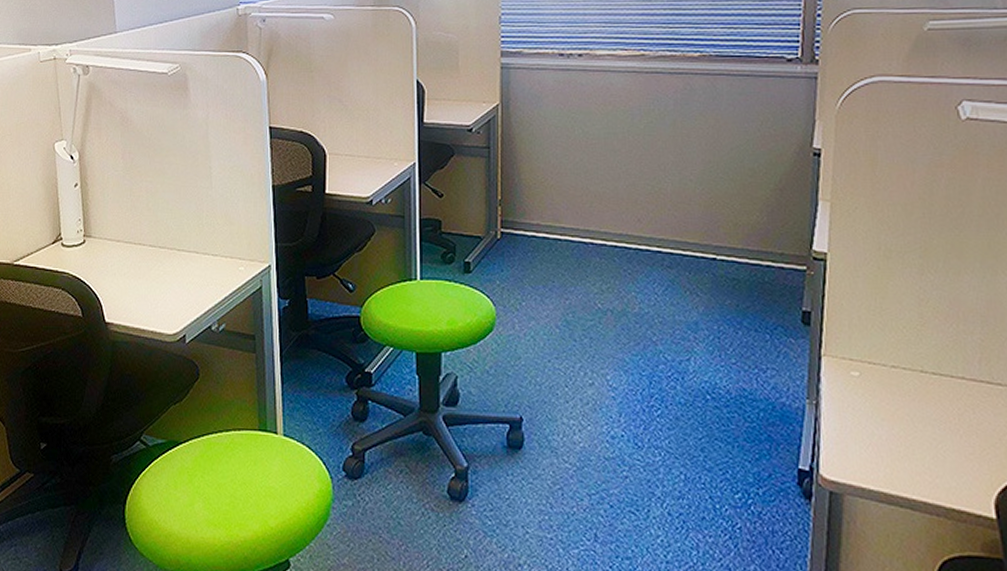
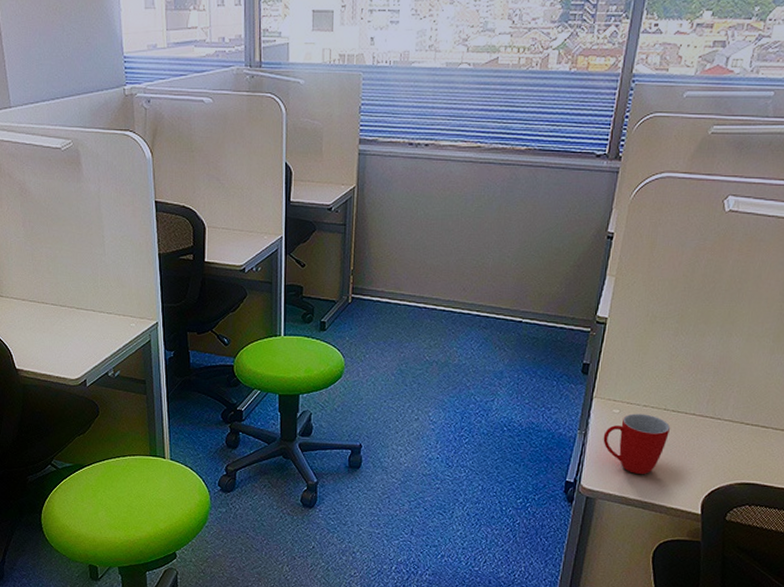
mug: none [842,377,934,460] -> present [603,413,671,474]

